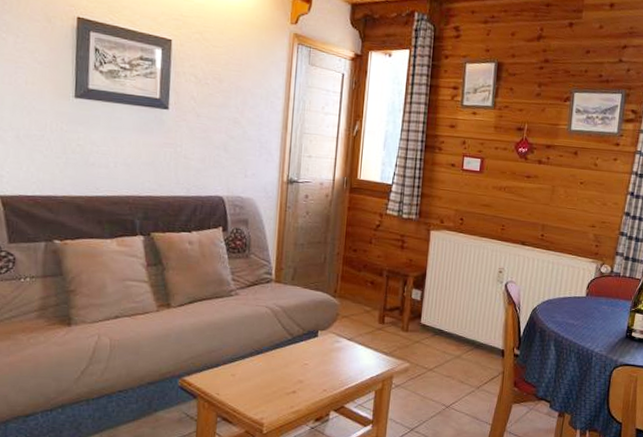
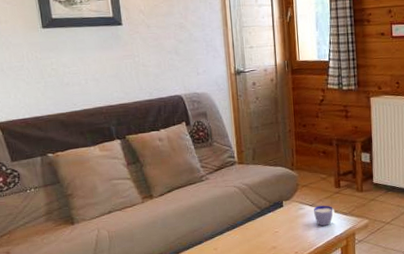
cup: none [351,341,374,365] -> present [314,205,335,226]

